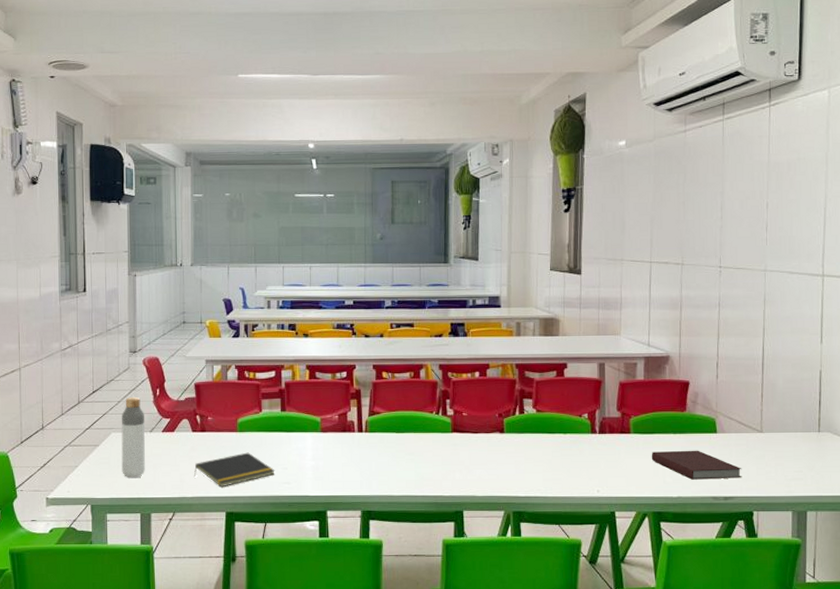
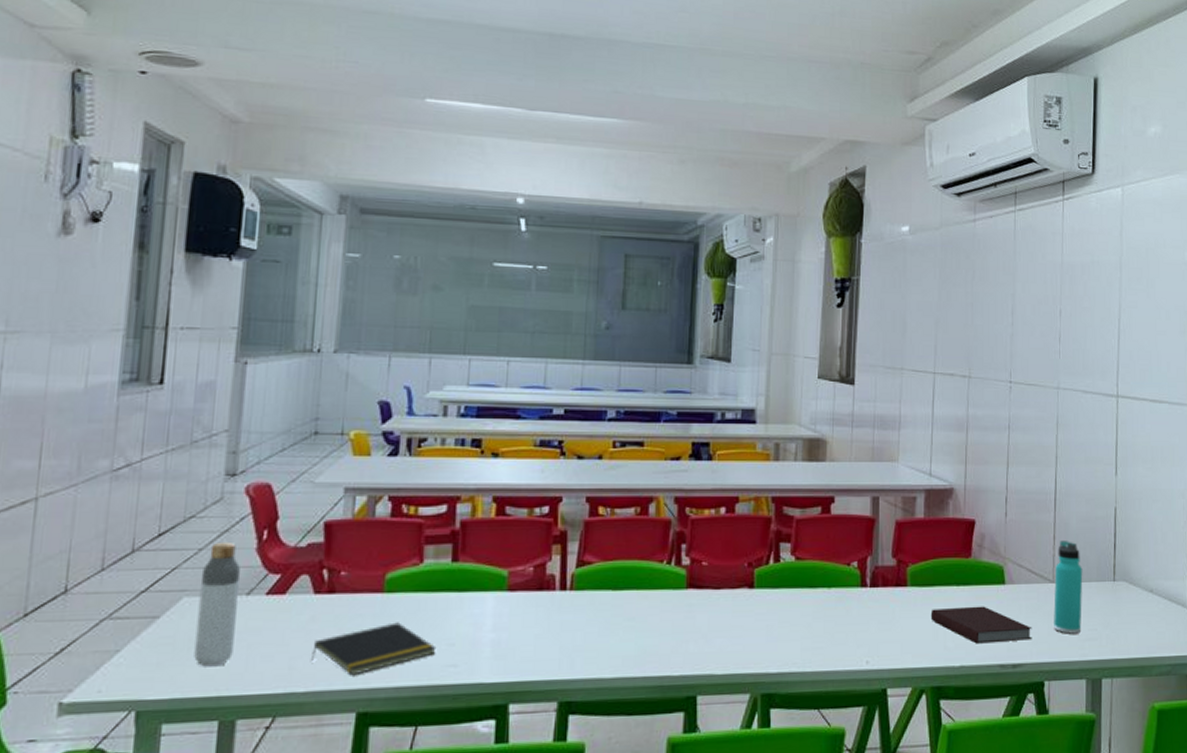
thermos bottle: none [762,398,789,474] -> present [1054,541,1083,634]

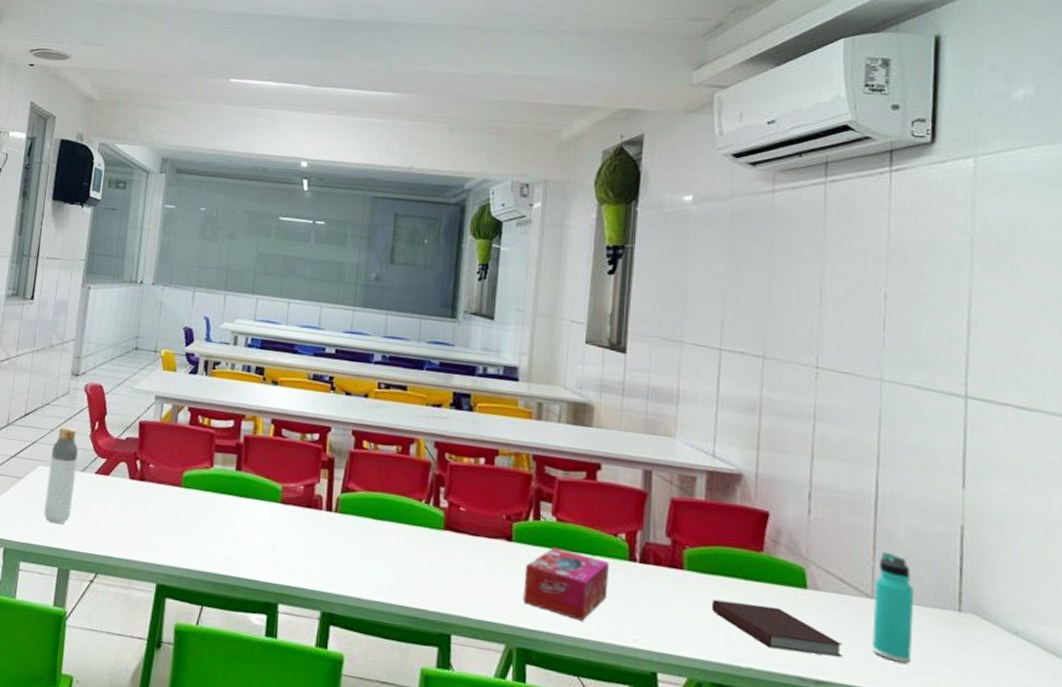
notepad: present [310,622,437,676] -> none [124,514,221,553]
tissue box: none [766,587,843,654] -> present [523,547,609,621]

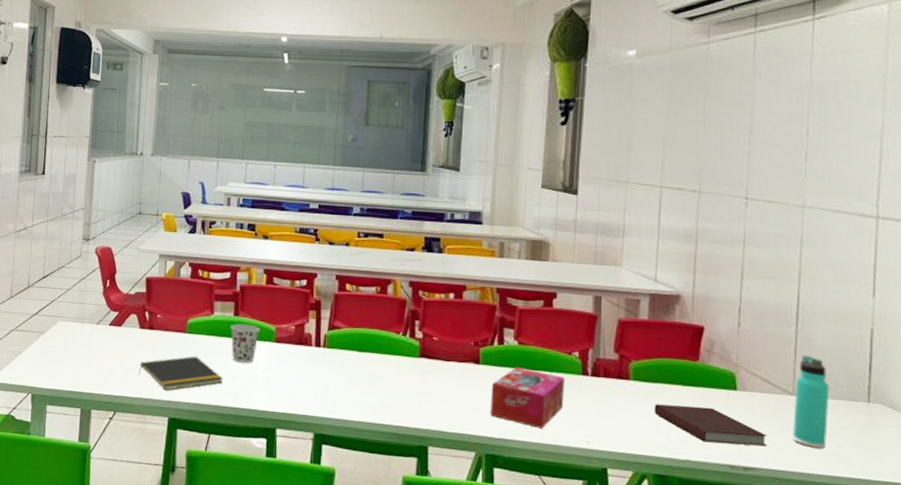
bottle: present [44,426,79,525] -> none [65,285,93,371]
notepad: none [124,514,221,553] -> present [137,356,223,391]
cup: none [231,479,264,526] -> present [230,323,260,363]

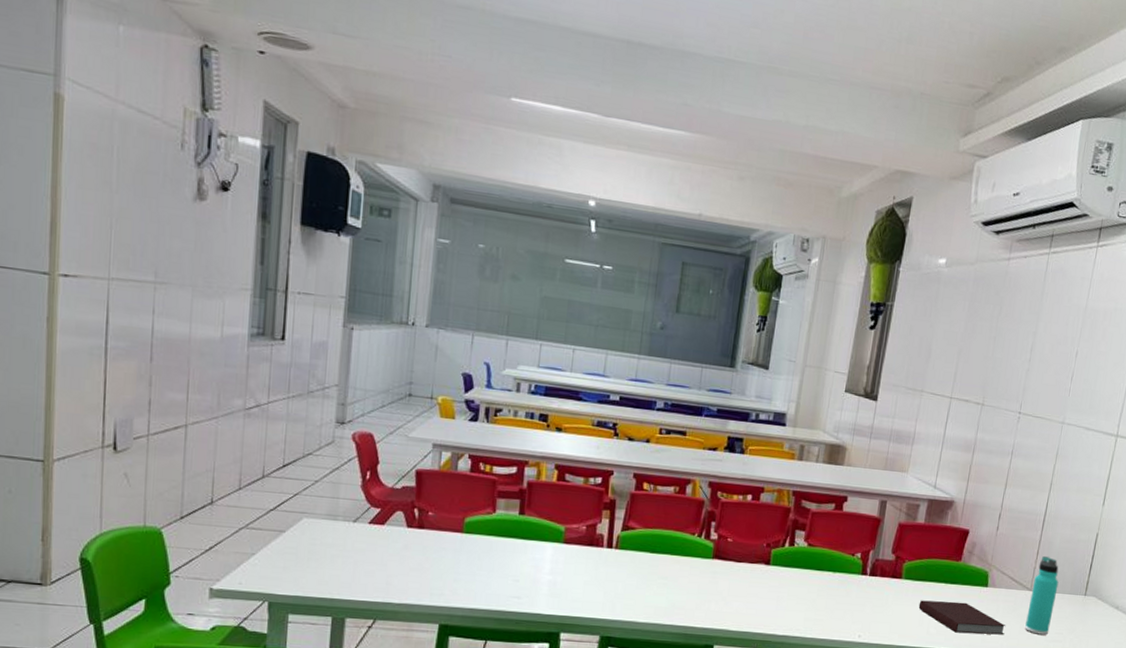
notepad: present [137,356,223,391] -> none [403,557,504,596]
cup: present [230,323,260,363] -> none [514,523,547,566]
tissue box: present [490,367,564,429] -> none [775,568,846,625]

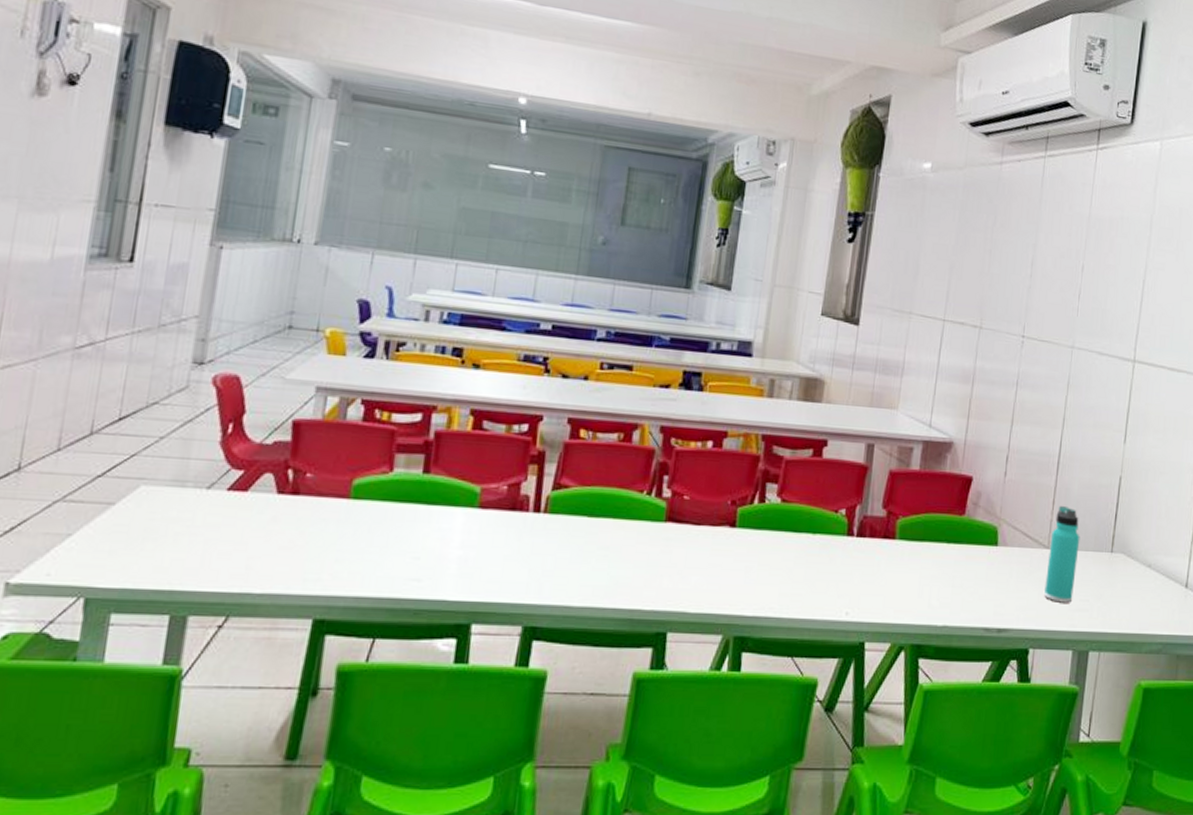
notebook: present [918,600,1006,635] -> none [917,565,1022,605]

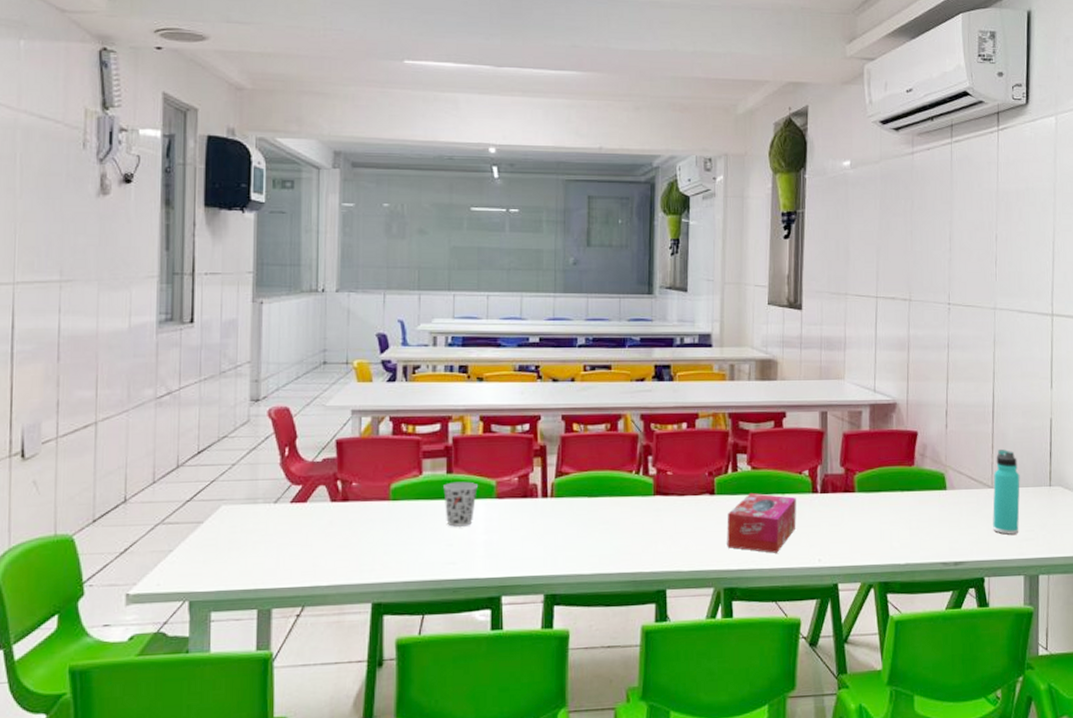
cup: none [415,483,459,538] -> present [443,481,478,527]
tissue box: none [743,530,828,601] -> present [727,493,796,553]

